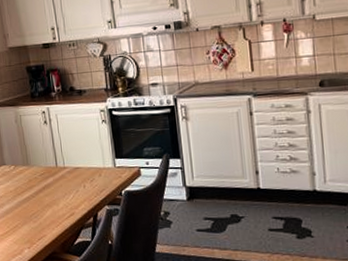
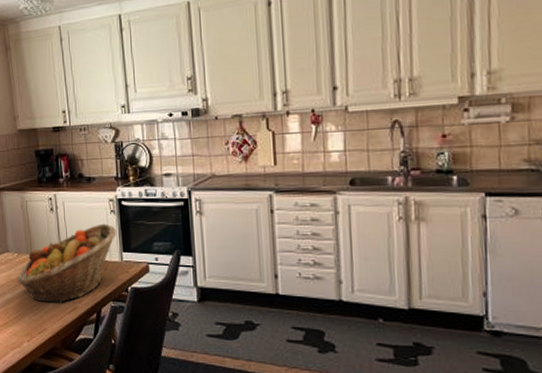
fruit basket: none [14,133,109,211] -> present [16,223,116,303]

